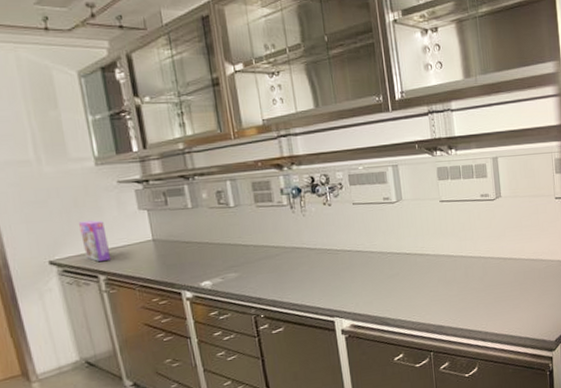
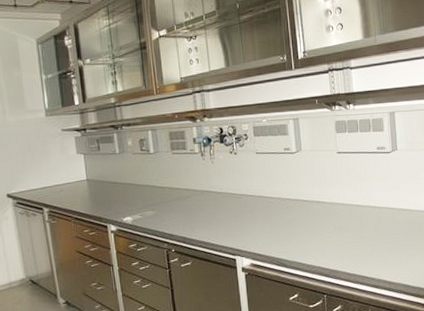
box: present [79,220,111,262] -> none [31,162,54,197]

